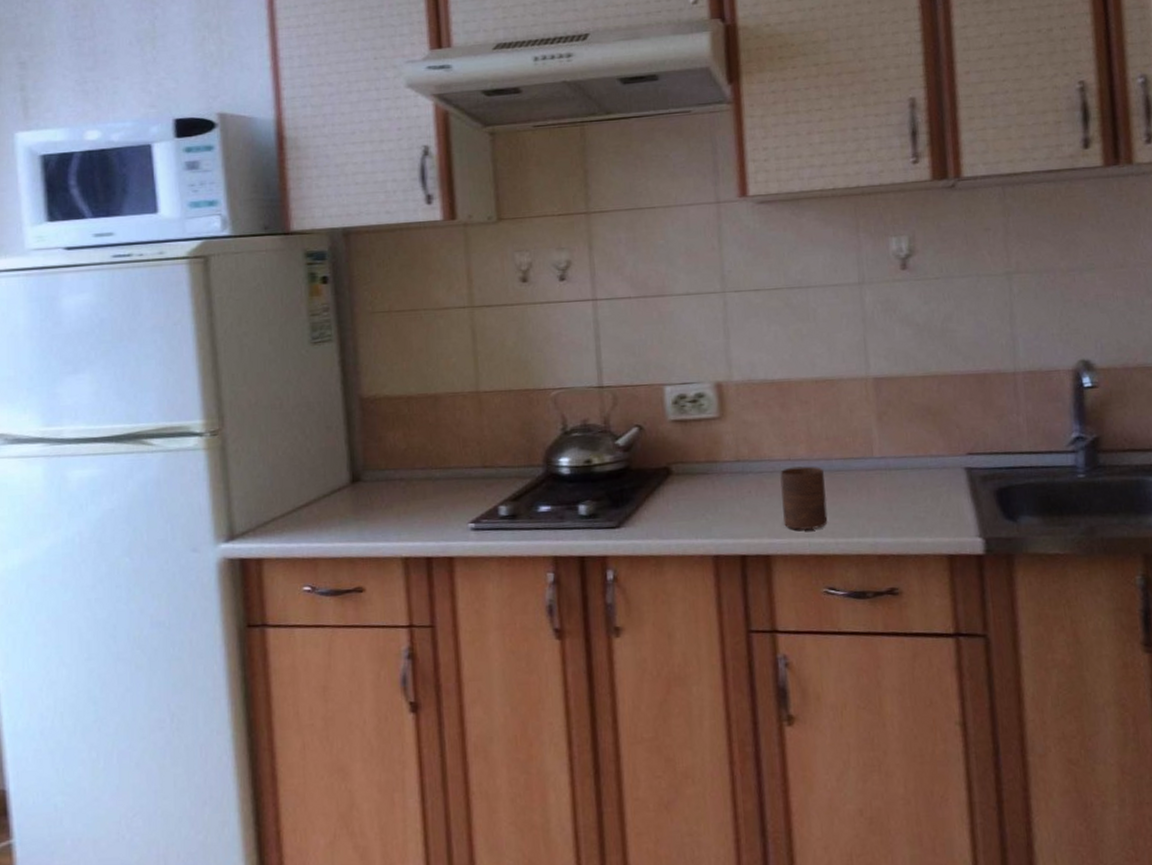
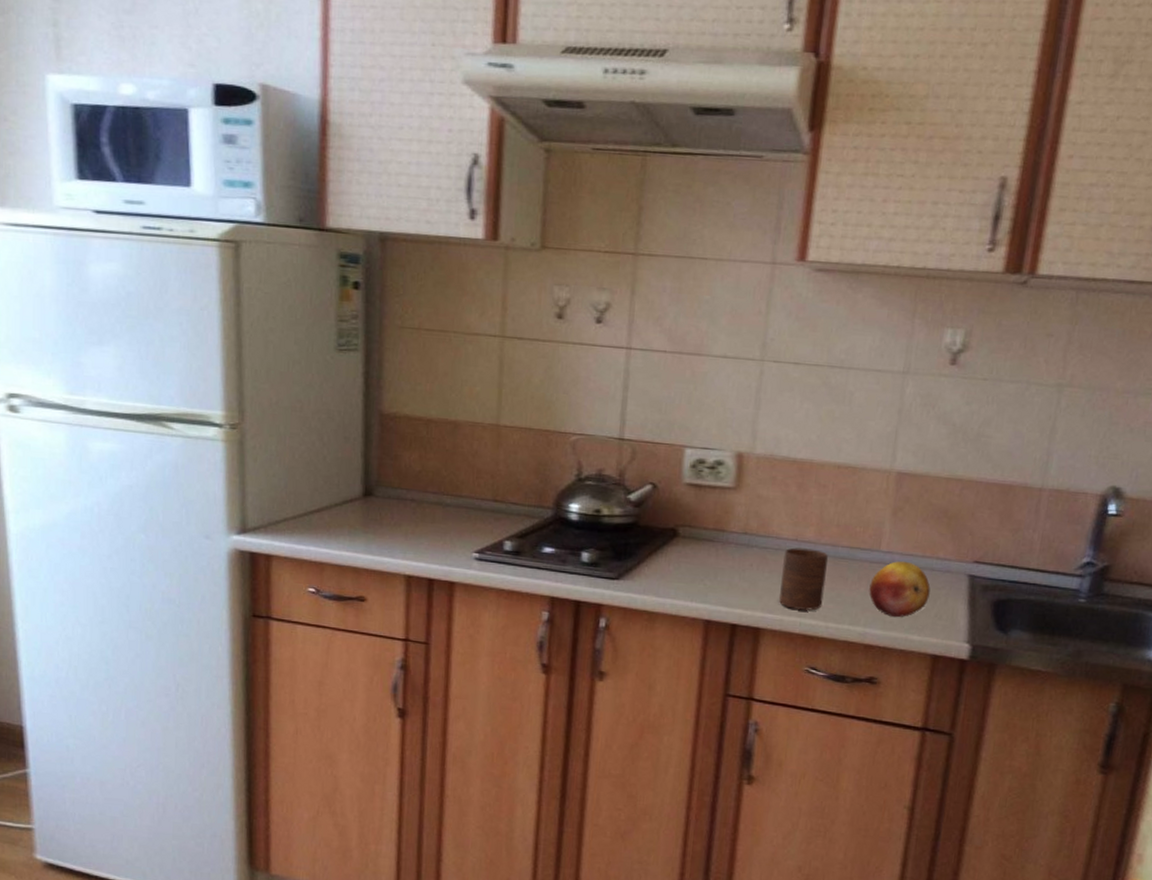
fruit: none [870,463,932,523] -> present [869,561,931,618]

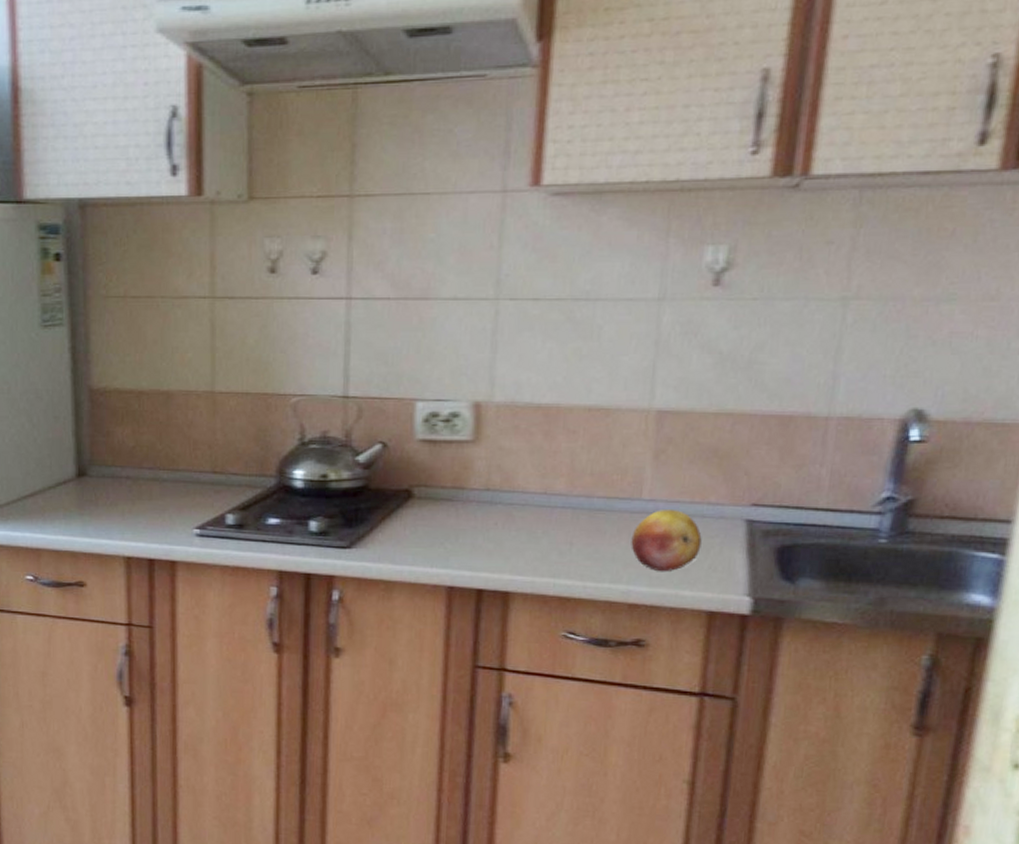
cup: present [779,547,828,611] -> none [529,502,582,571]

